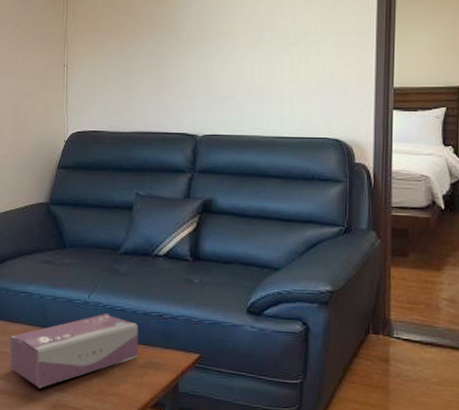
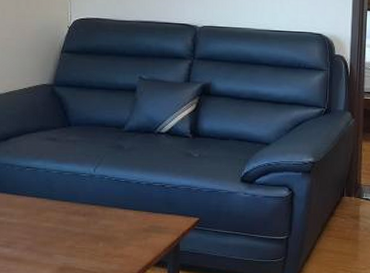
tissue box: present [8,314,139,388] -> none [14,185,143,254]

